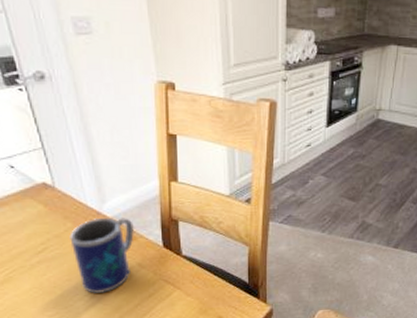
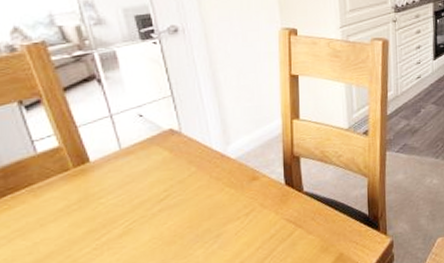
mug: present [70,217,135,293] -> none [193,158,258,239]

